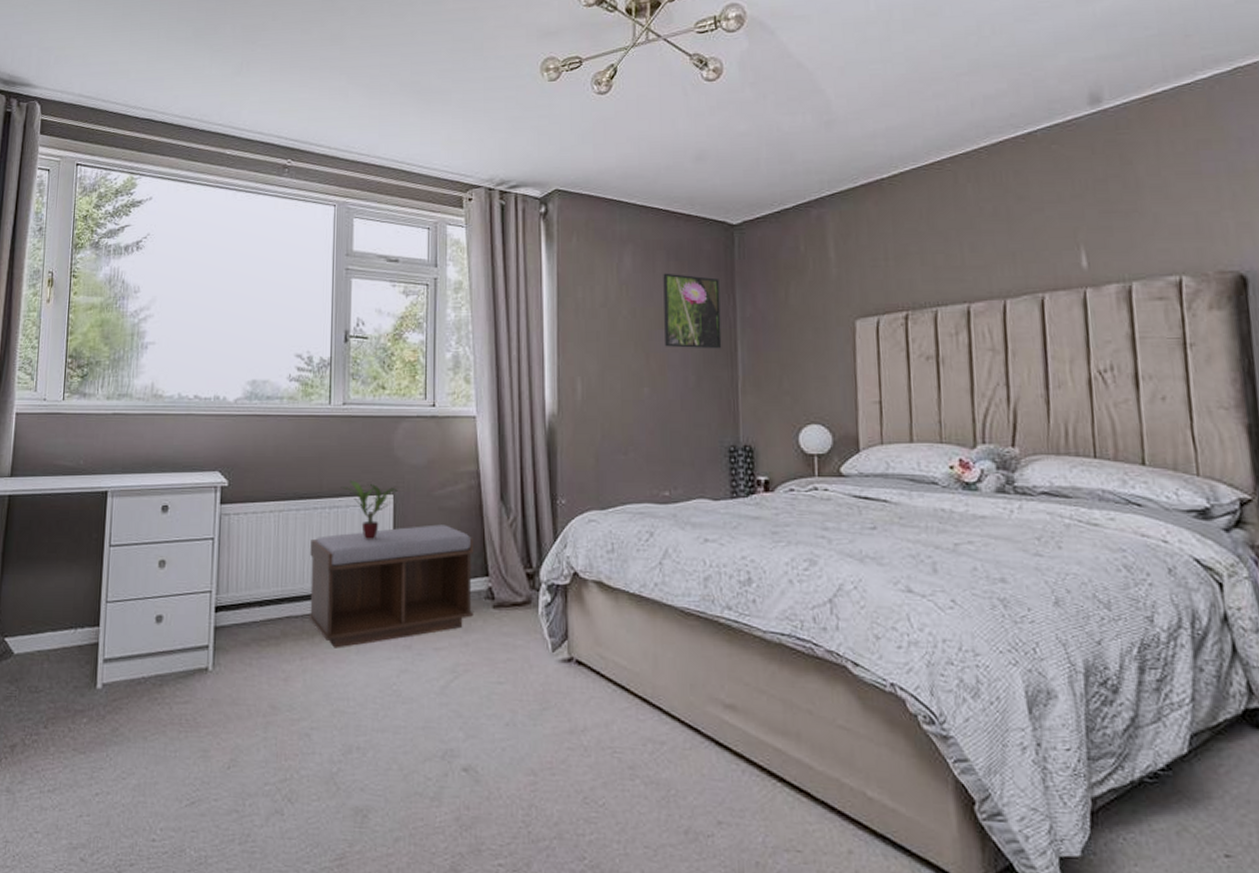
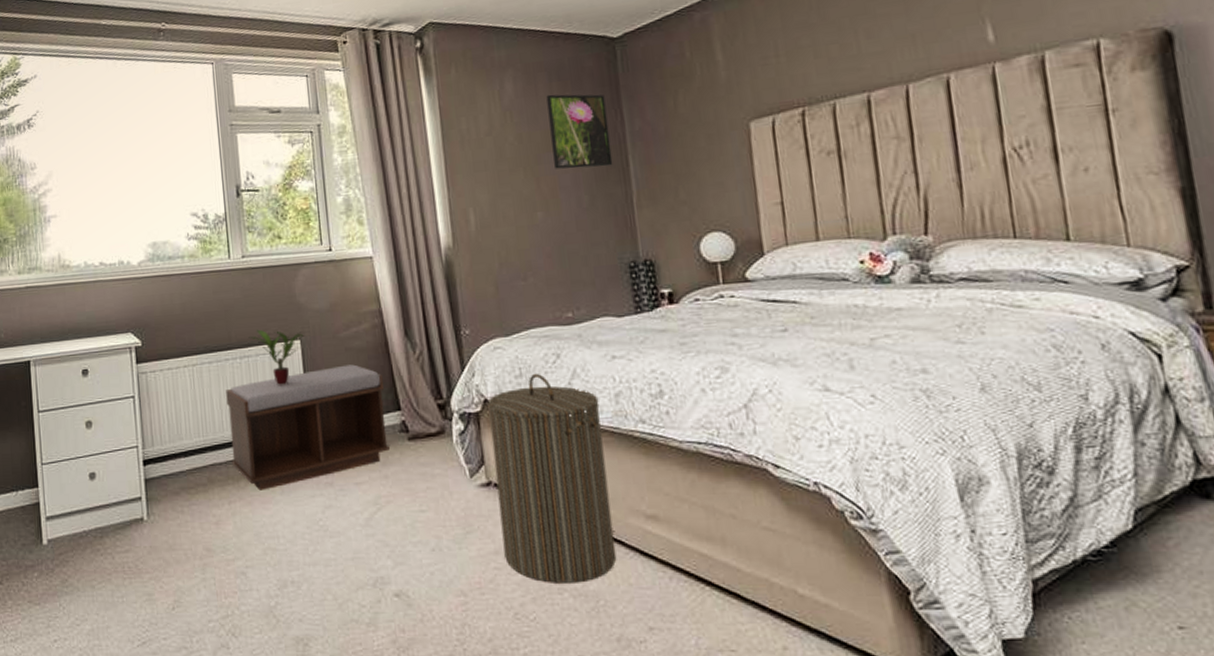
laundry hamper: none [577,549,692,770] -> present [487,373,617,583]

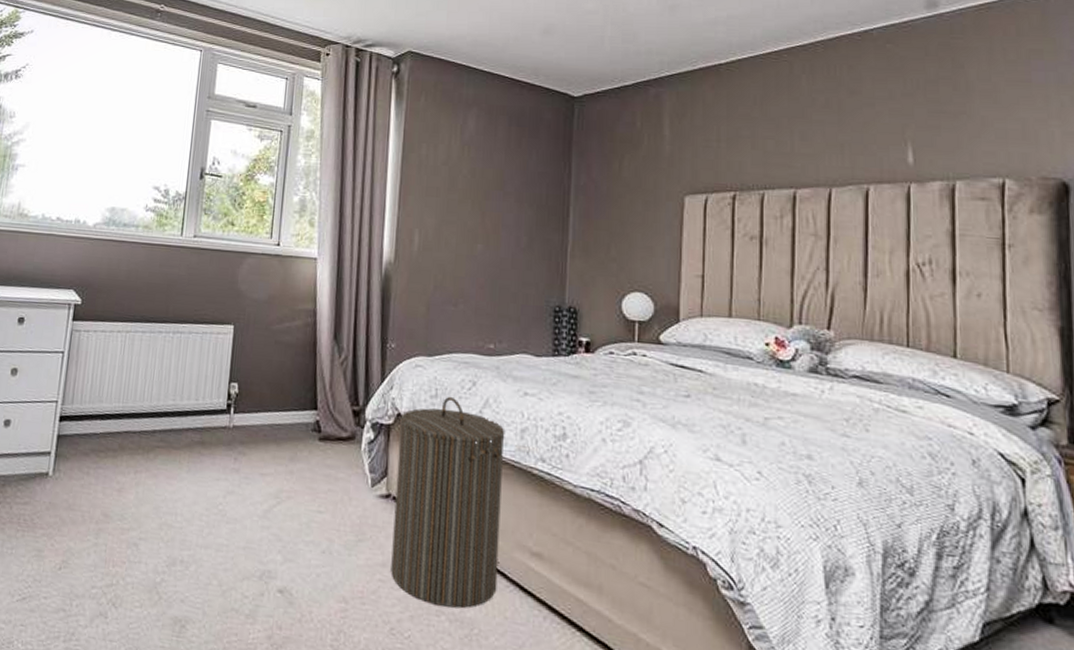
bench: present [226,364,390,491] -> none [145,356,305,466]
potted plant: present [248,329,304,386] -> none [185,308,238,367]
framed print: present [546,94,613,169] -> none [501,137,557,214]

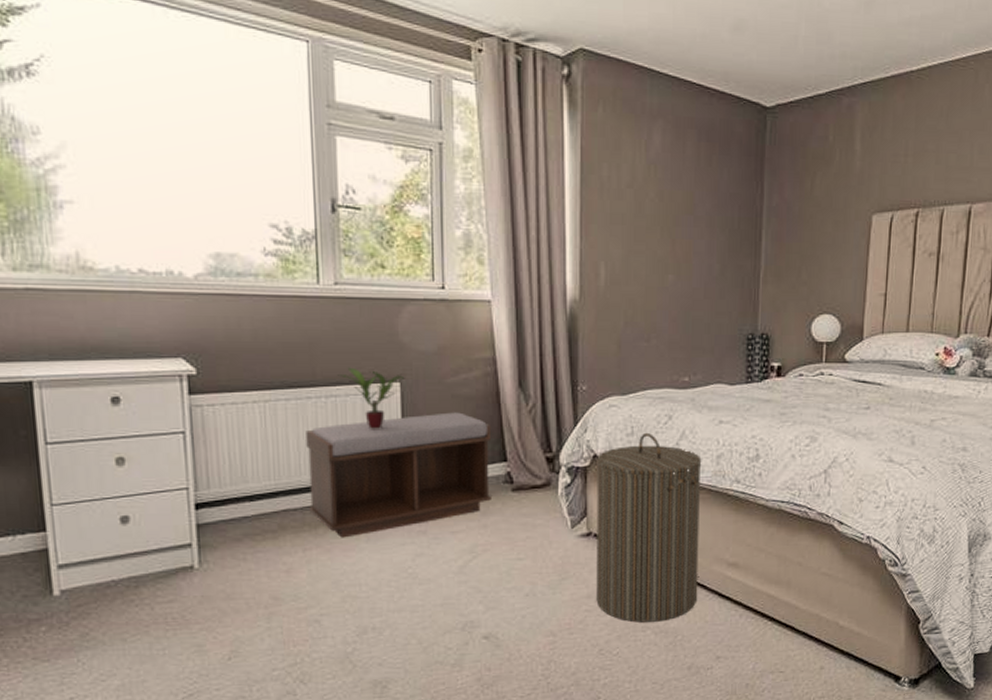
bench: none [145,356,305,466] -> present [306,412,491,538]
potted plant: none [185,308,238,367] -> present [337,367,405,430]

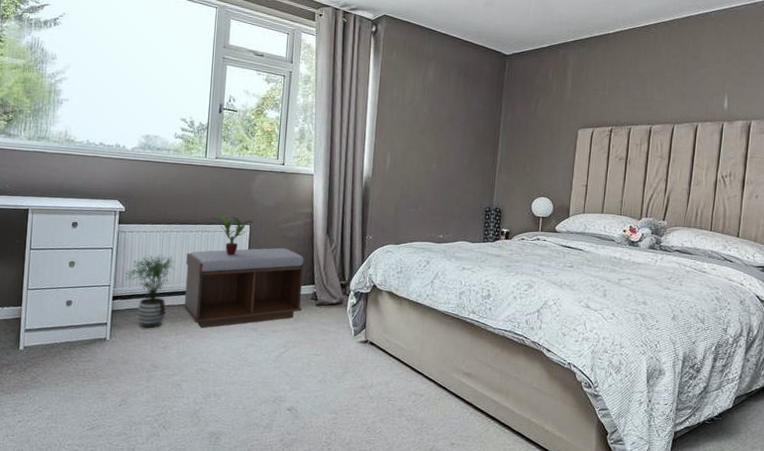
potted plant: none [210,437,294,546] -> present [125,255,177,329]
laundry hamper: present [596,432,702,623] -> none [367,272,449,412]

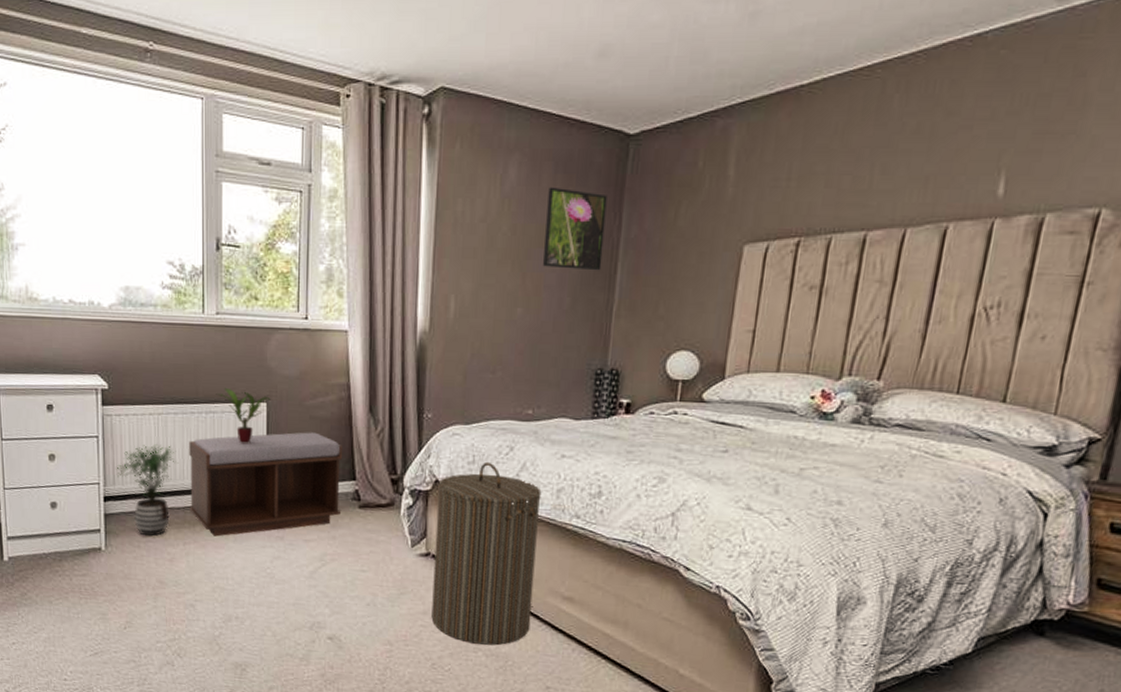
laundry hamper: none [367,272,449,412] -> present [431,461,542,646]
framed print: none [451,84,492,142] -> present [543,187,608,271]

